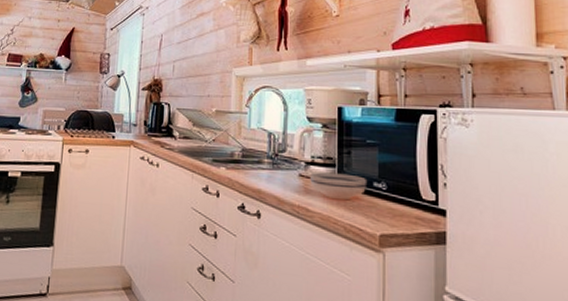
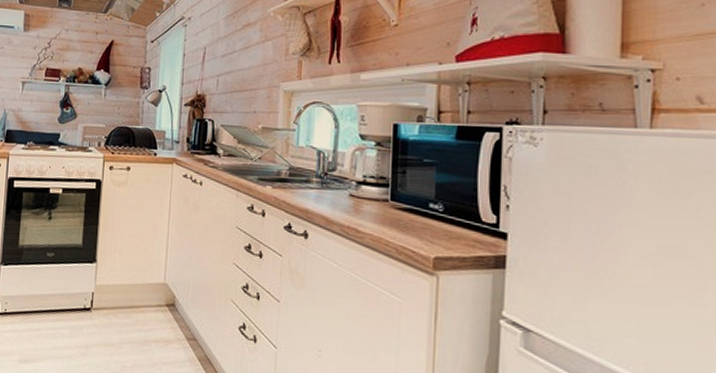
bowl: present [310,172,368,201] -> none [361,192,423,222]

